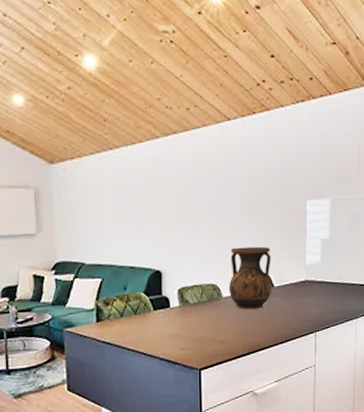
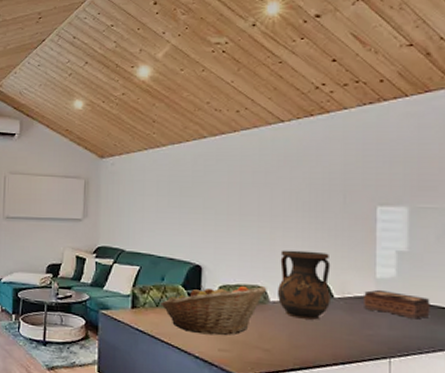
fruit basket: none [125,283,220,337] -> present [161,285,267,336]
tissue box: none [297,275,345,297] -> present [364,289,430,319]

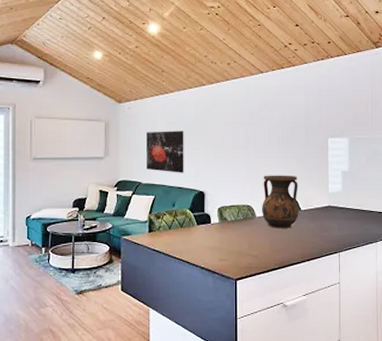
wall art: none [131,191,178,242] -> present [146,131,184,173]
fruit basket: present [161,285,267,336] -> none [173,204,254,249]
tissue box: present [364,289,430,319] -> none [321,201,364,222]

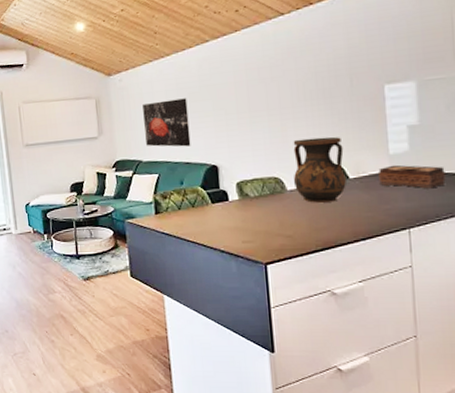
tissue box: none [321,201,364,222] -> present [378,165,446,189]

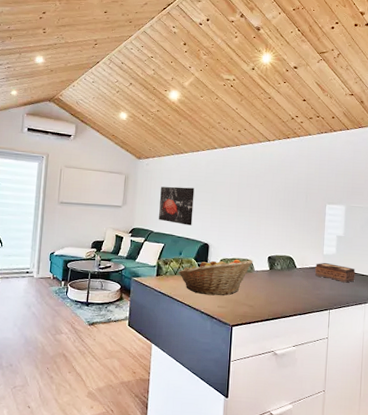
fruit basket: none [183,176,284,230] -> present [178,259,253,296]
vase: present [293,136,346,203] -> none [259,233,296,284]

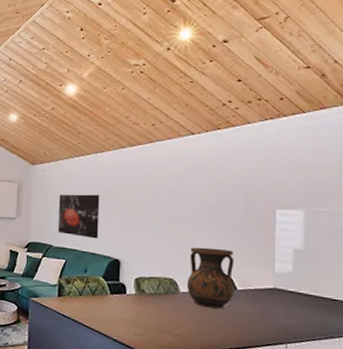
fruit basket: present [178,259,253,296] -> none [84,277,178,322]
vase: none [259,233,296,284] -> present [186,247,234,309]
tissue box: present [315,262,356,283] -> none [264,283,323,310]

